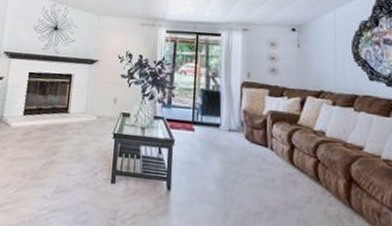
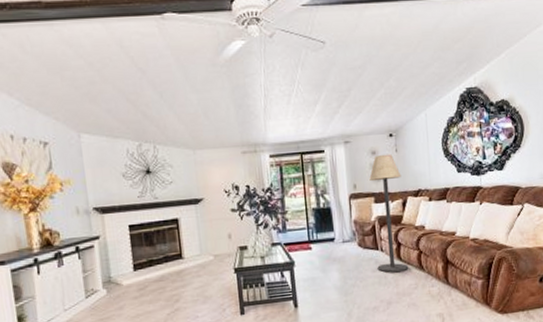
floor lamp: none [264,47,302,179] -> present [369,154,409,273]

